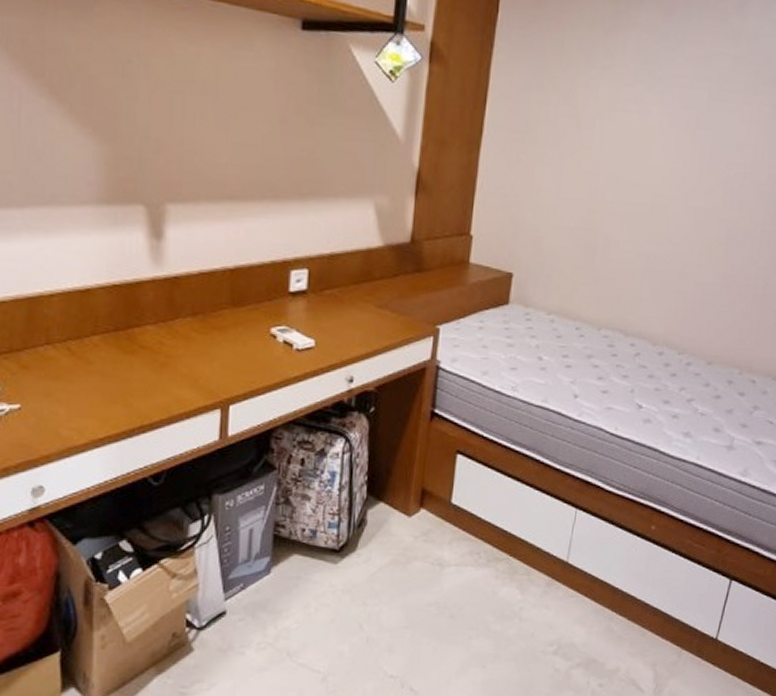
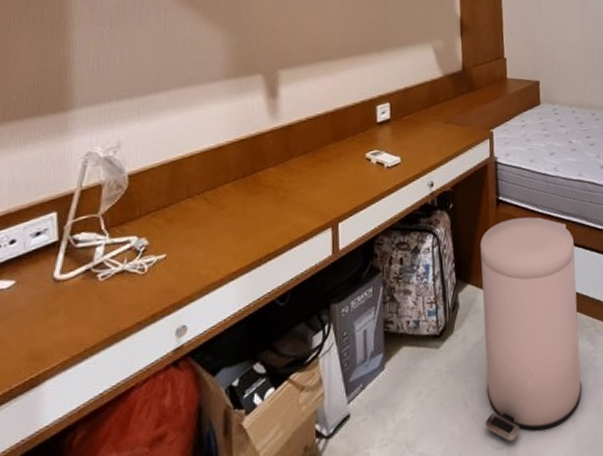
pedal bin: none [380,438,522,673] -> present [480,217,582,443]

